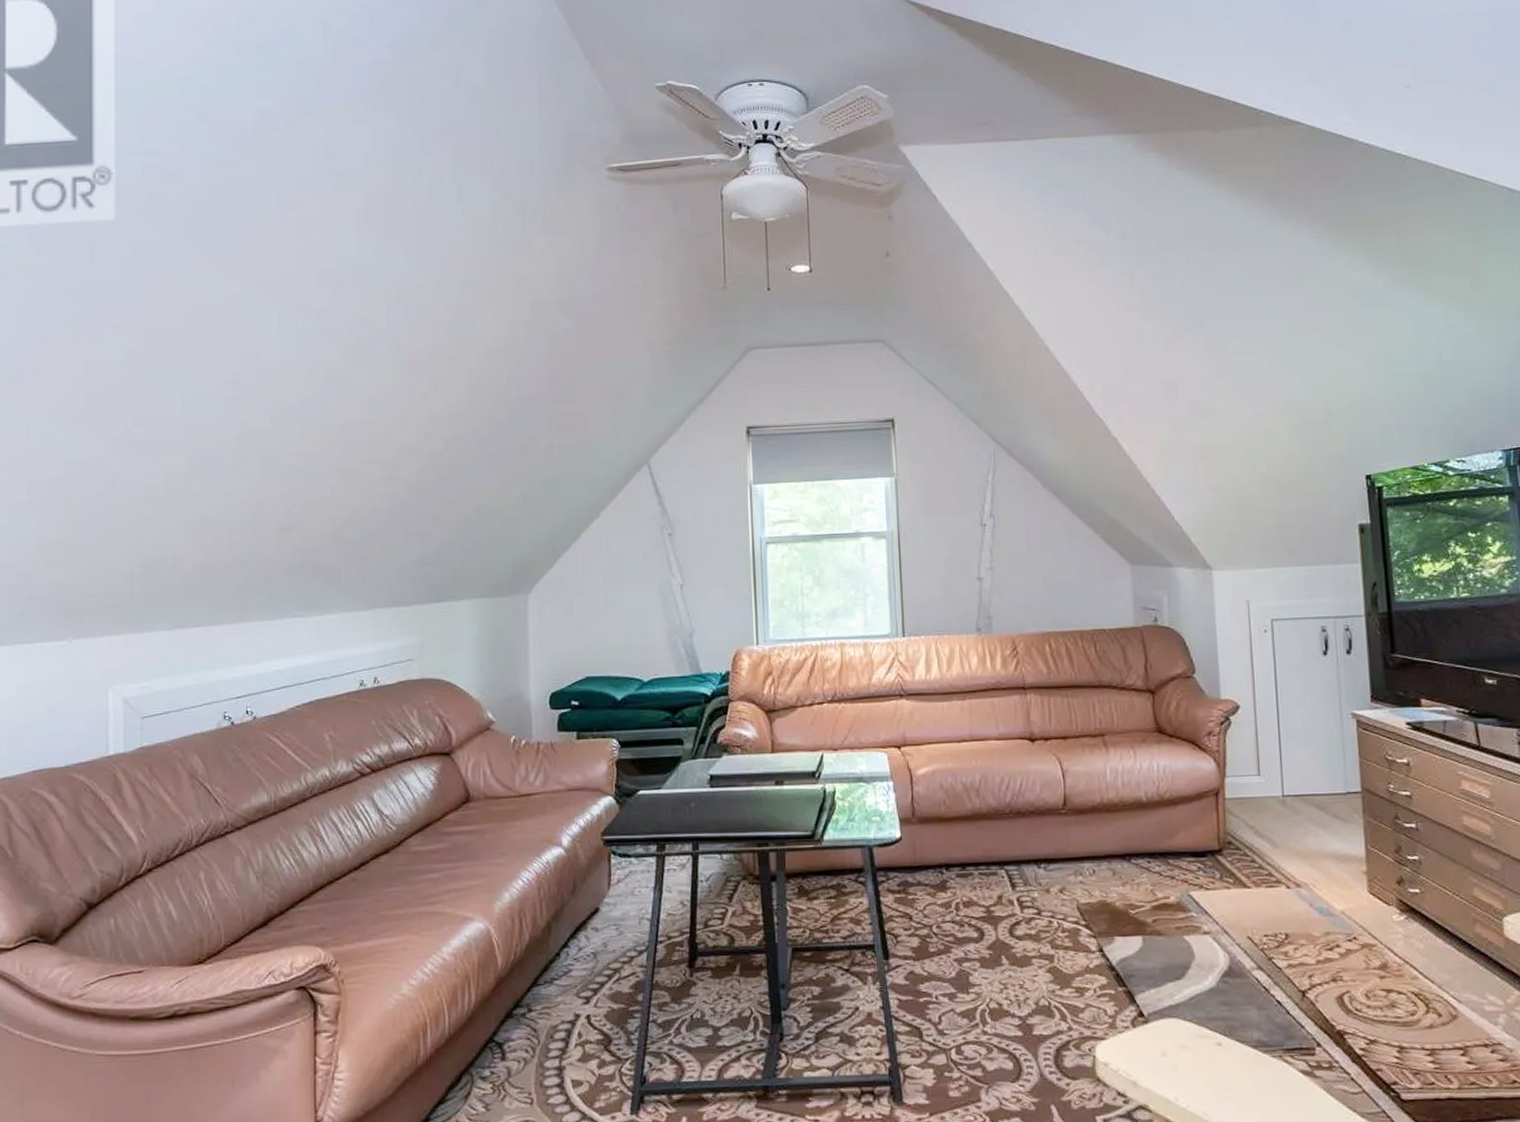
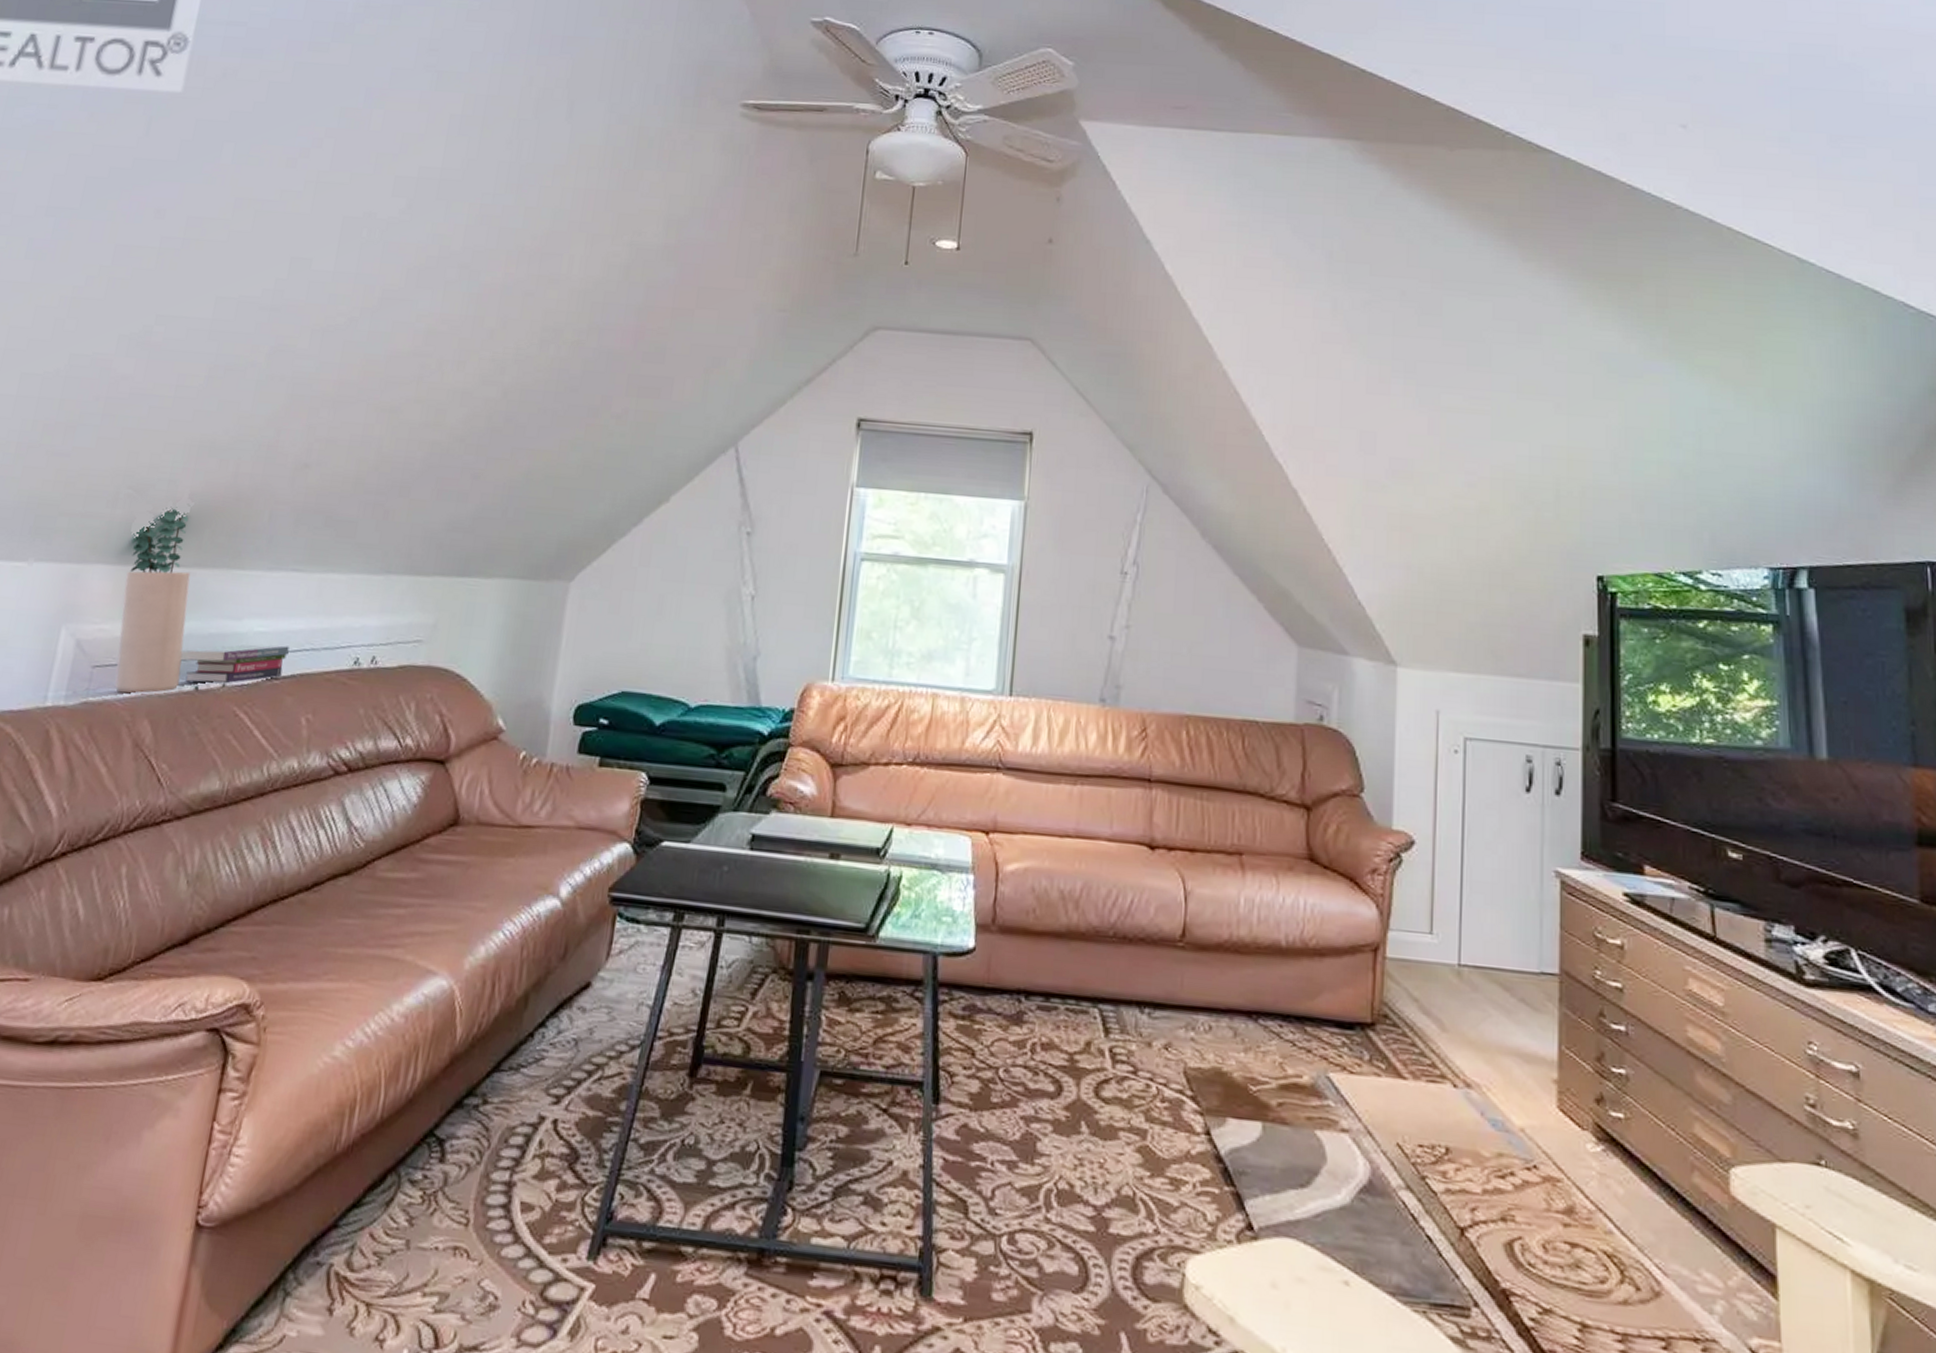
vase: none [153,578,217,736] -> present [114,506,191,694]
books: none [214,679,304,719] -> present [180,645,290,684]

